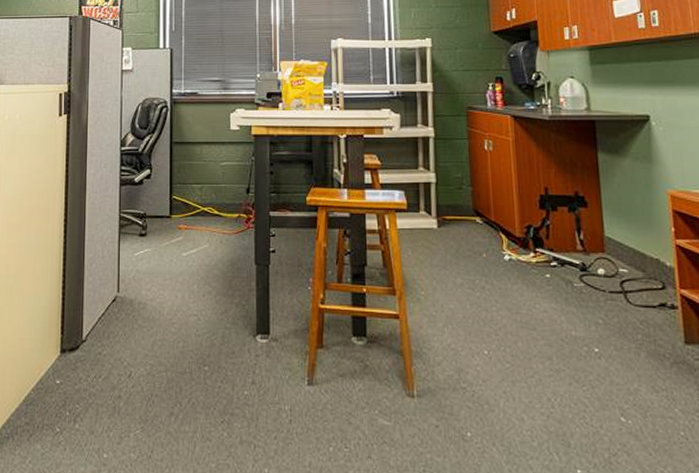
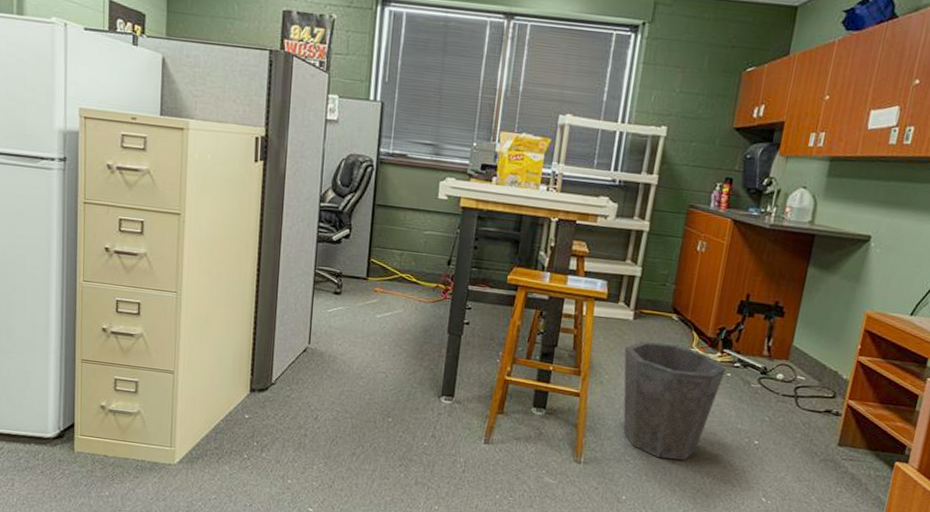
waste bin: none [435,249,544,381] -> present [623,341,726,460]

